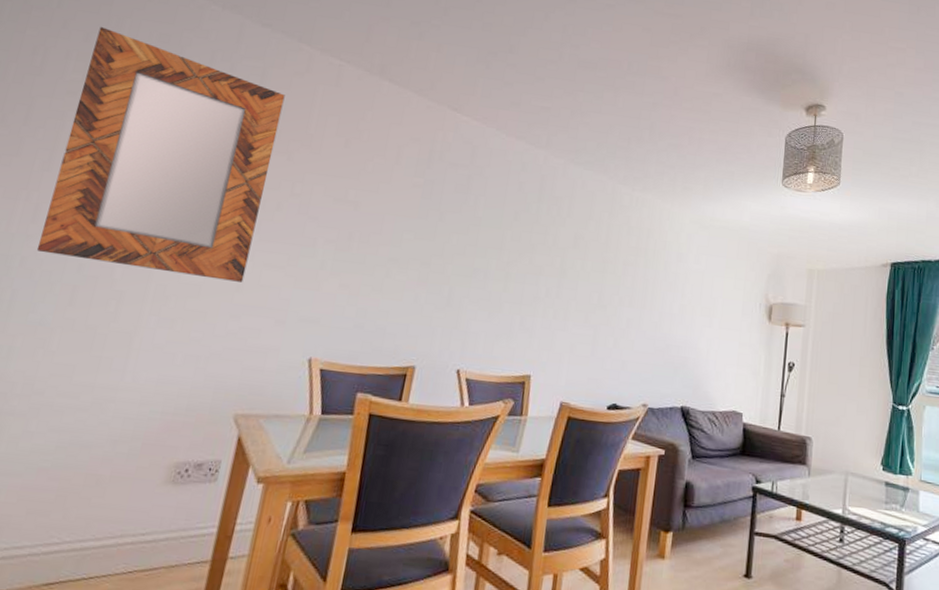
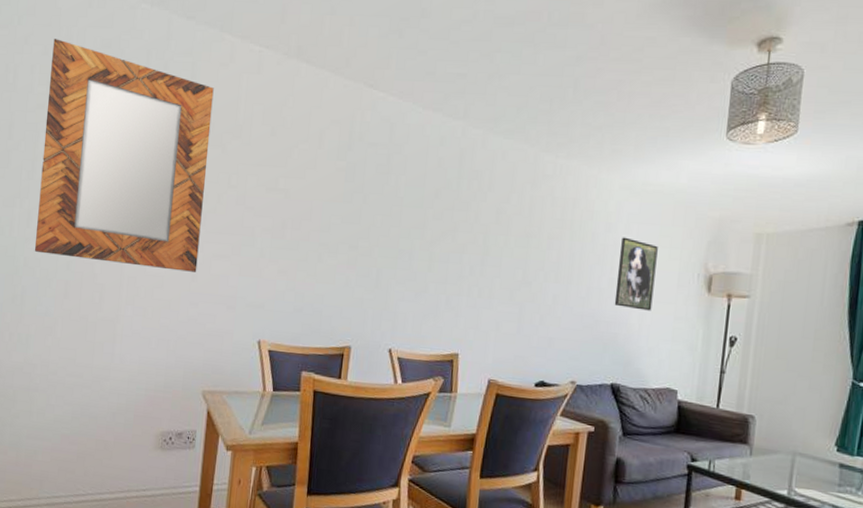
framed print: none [684,267,724,337] -> present [614,237,658,311]

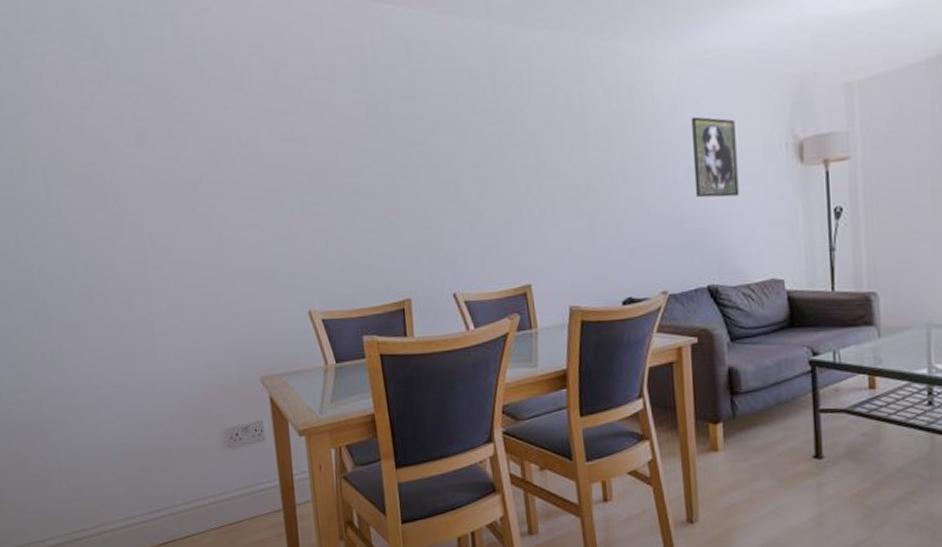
home mirror: present [34,39,214,272] -> none [13,16,226,261]

